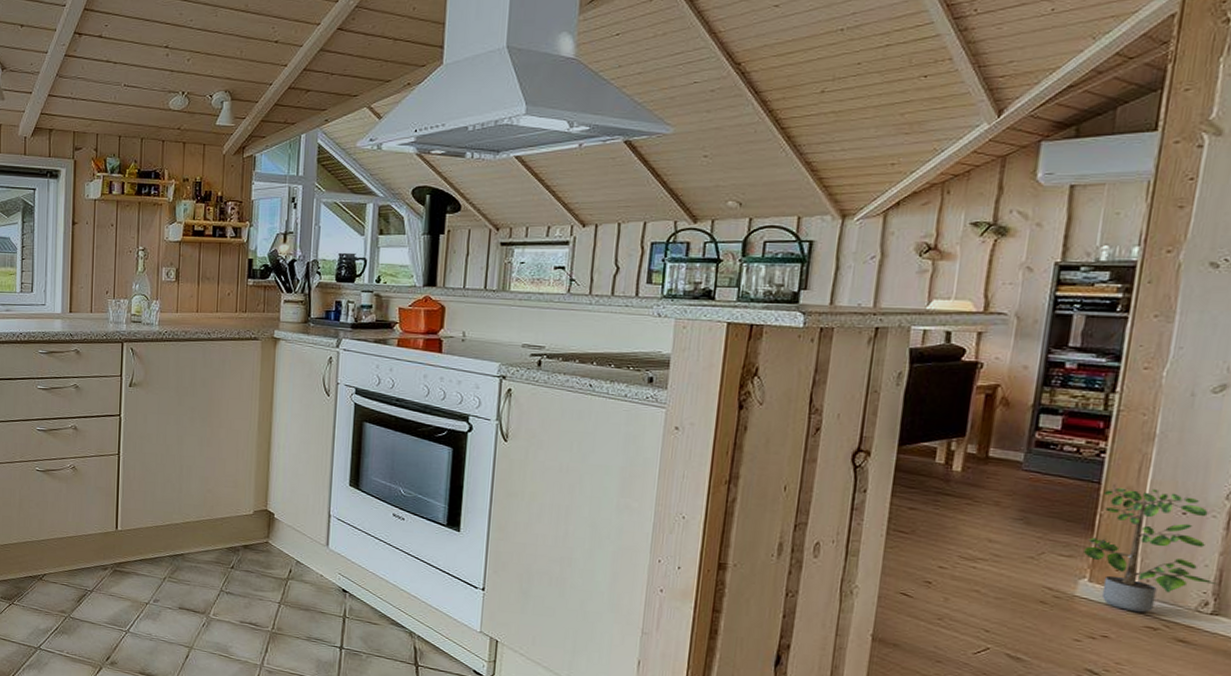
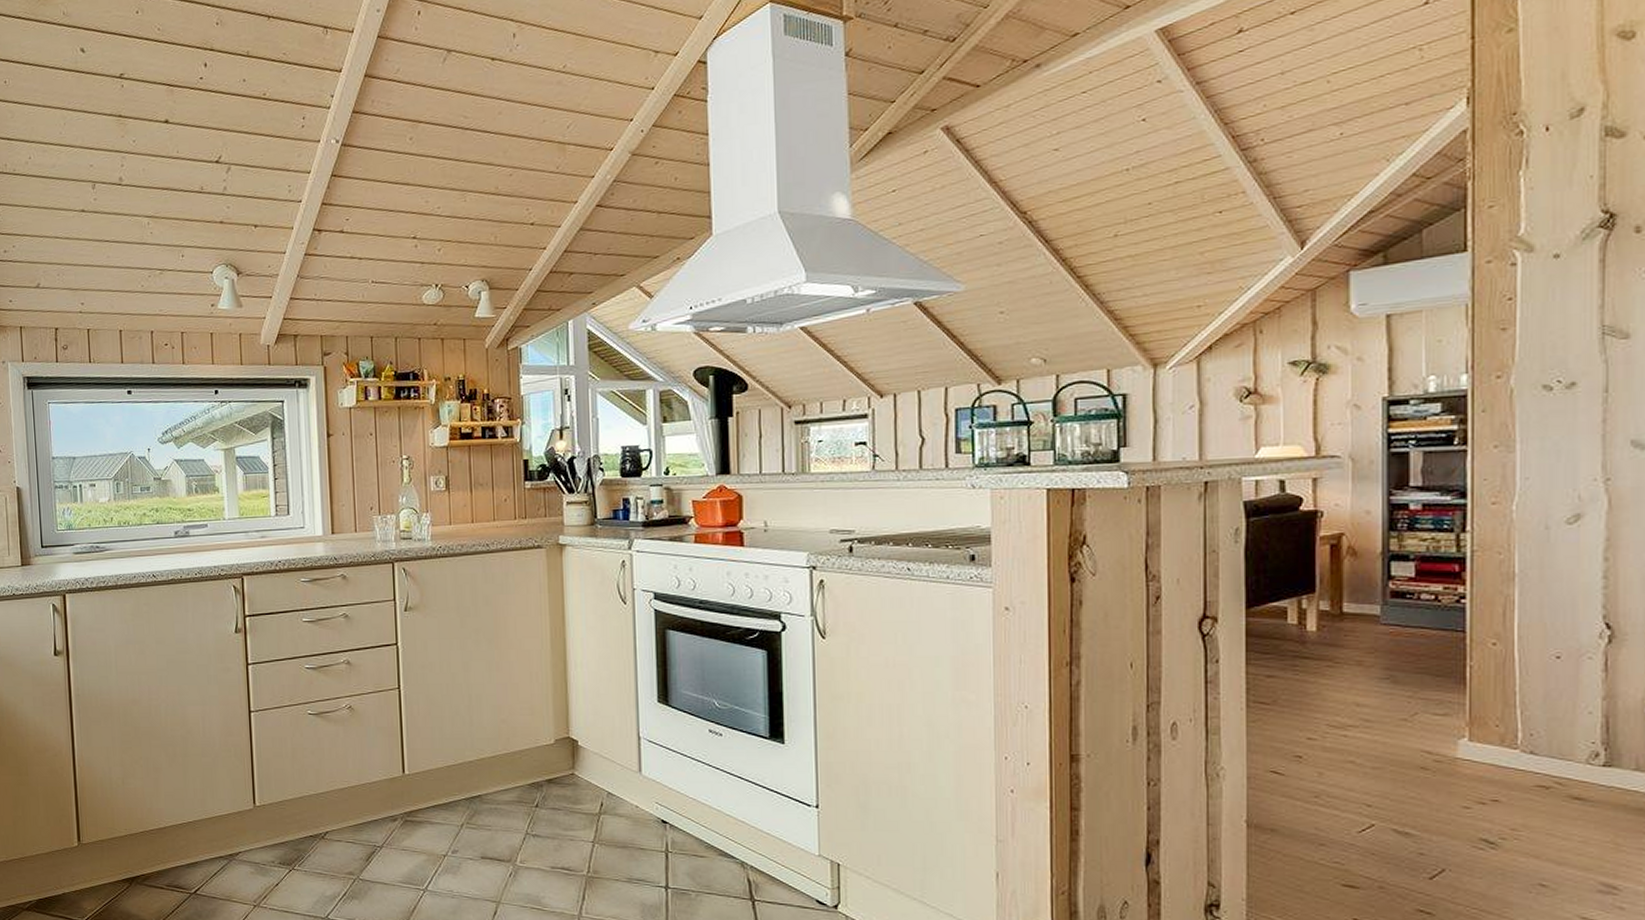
potted plant: present [1084,484,1219,613] -> none [1459,631,1607,771]

